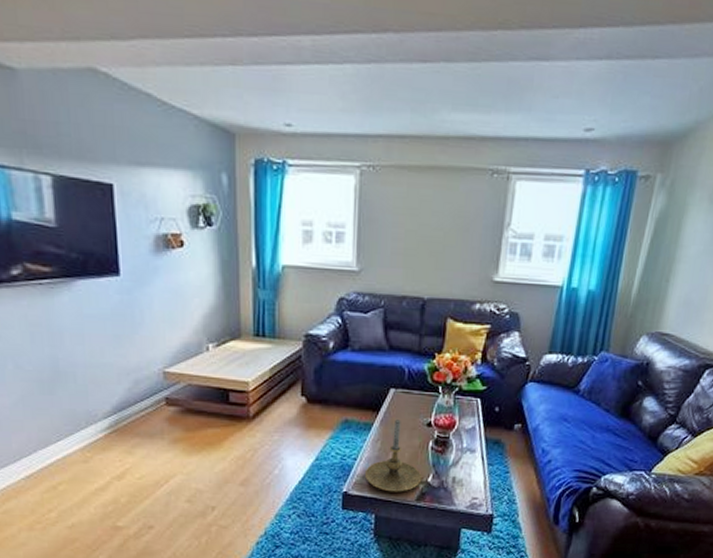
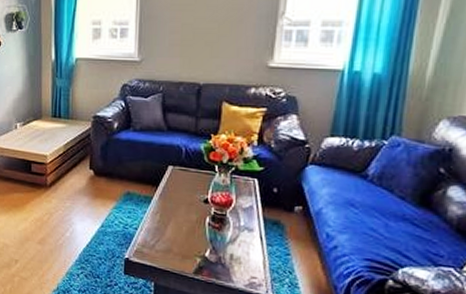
candle holder: present [365,419,422,492] -> none [145,194,199,264]

